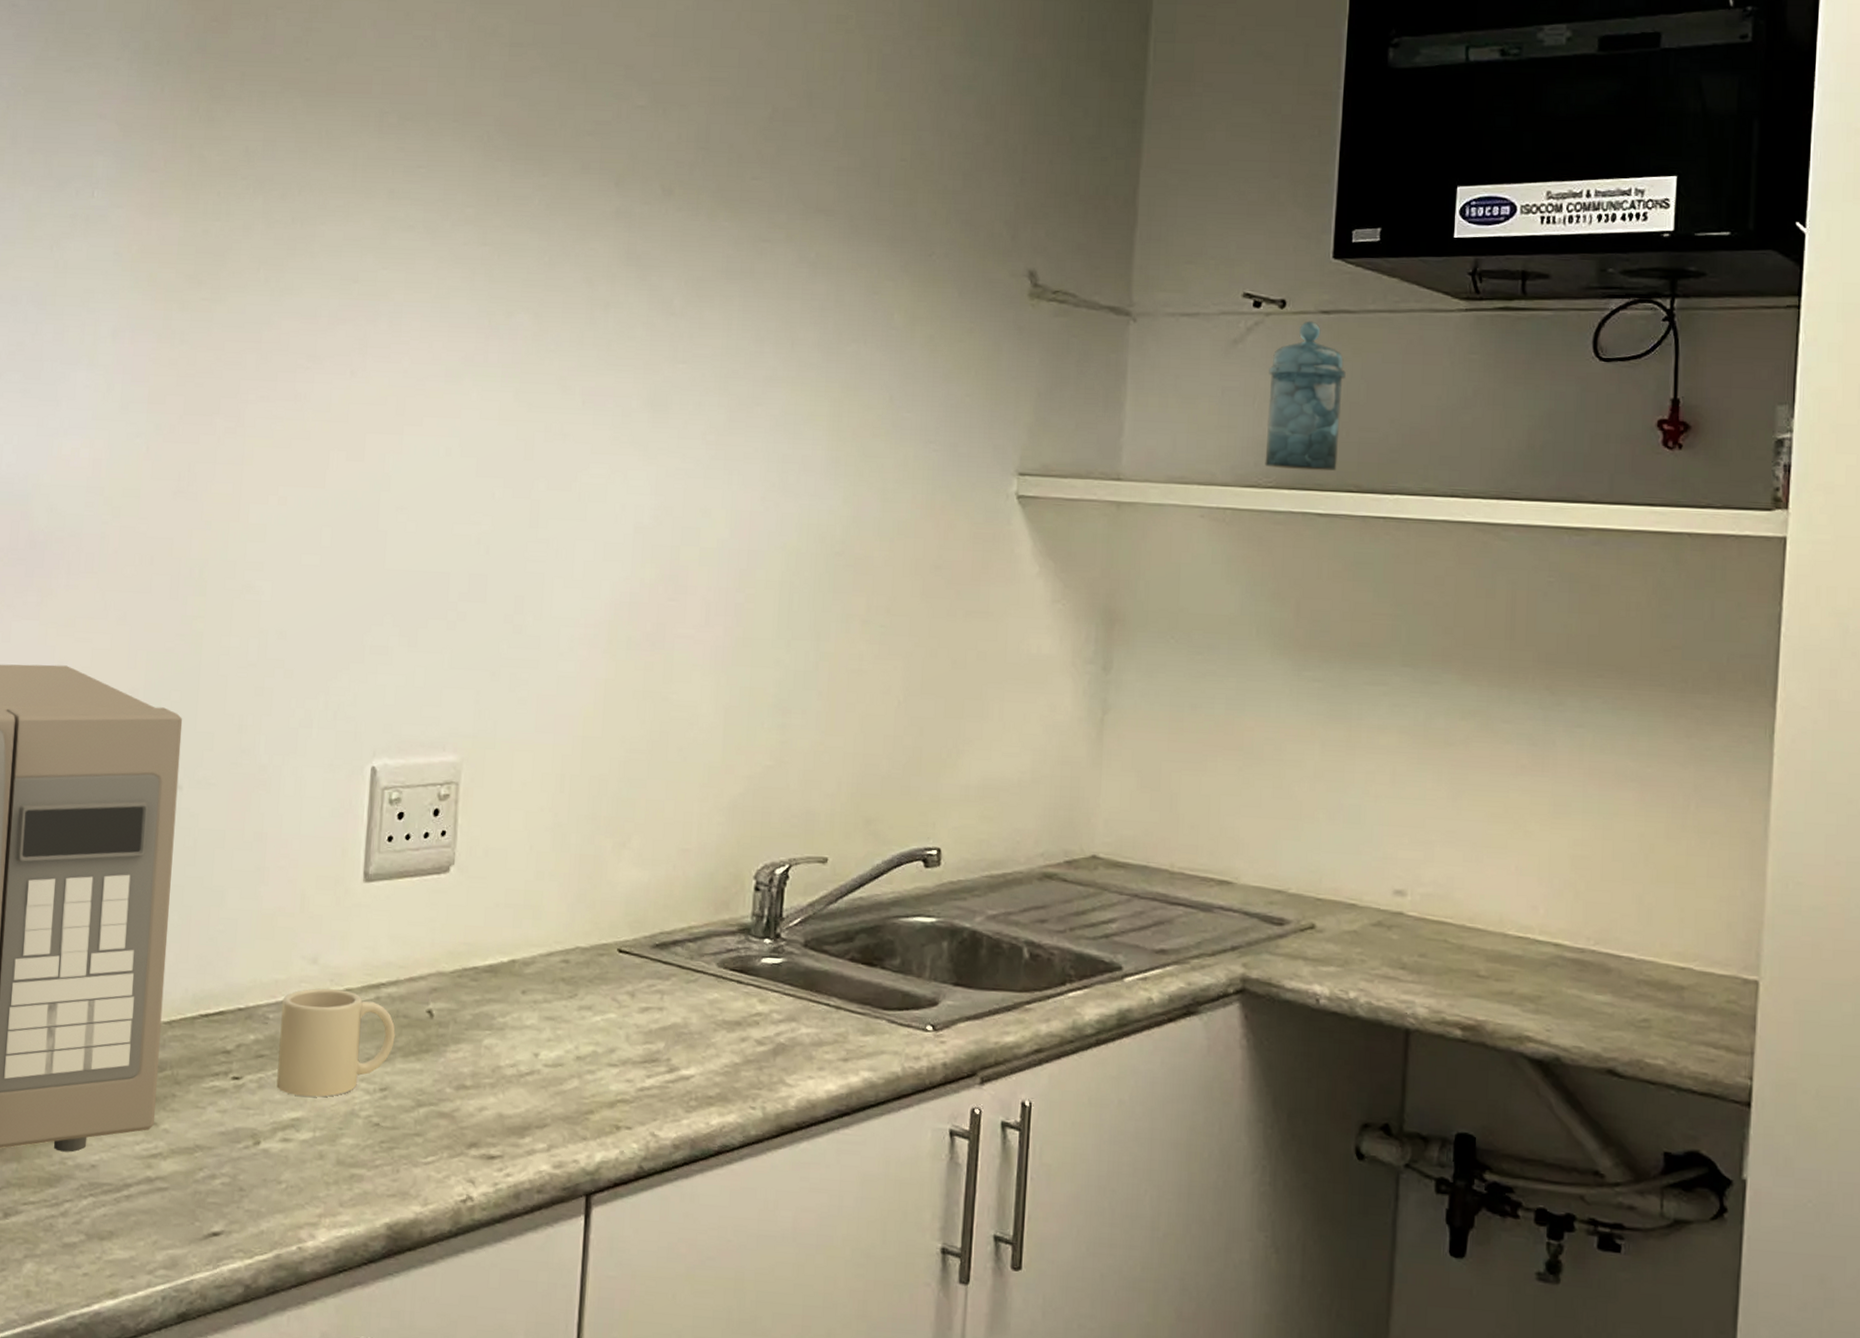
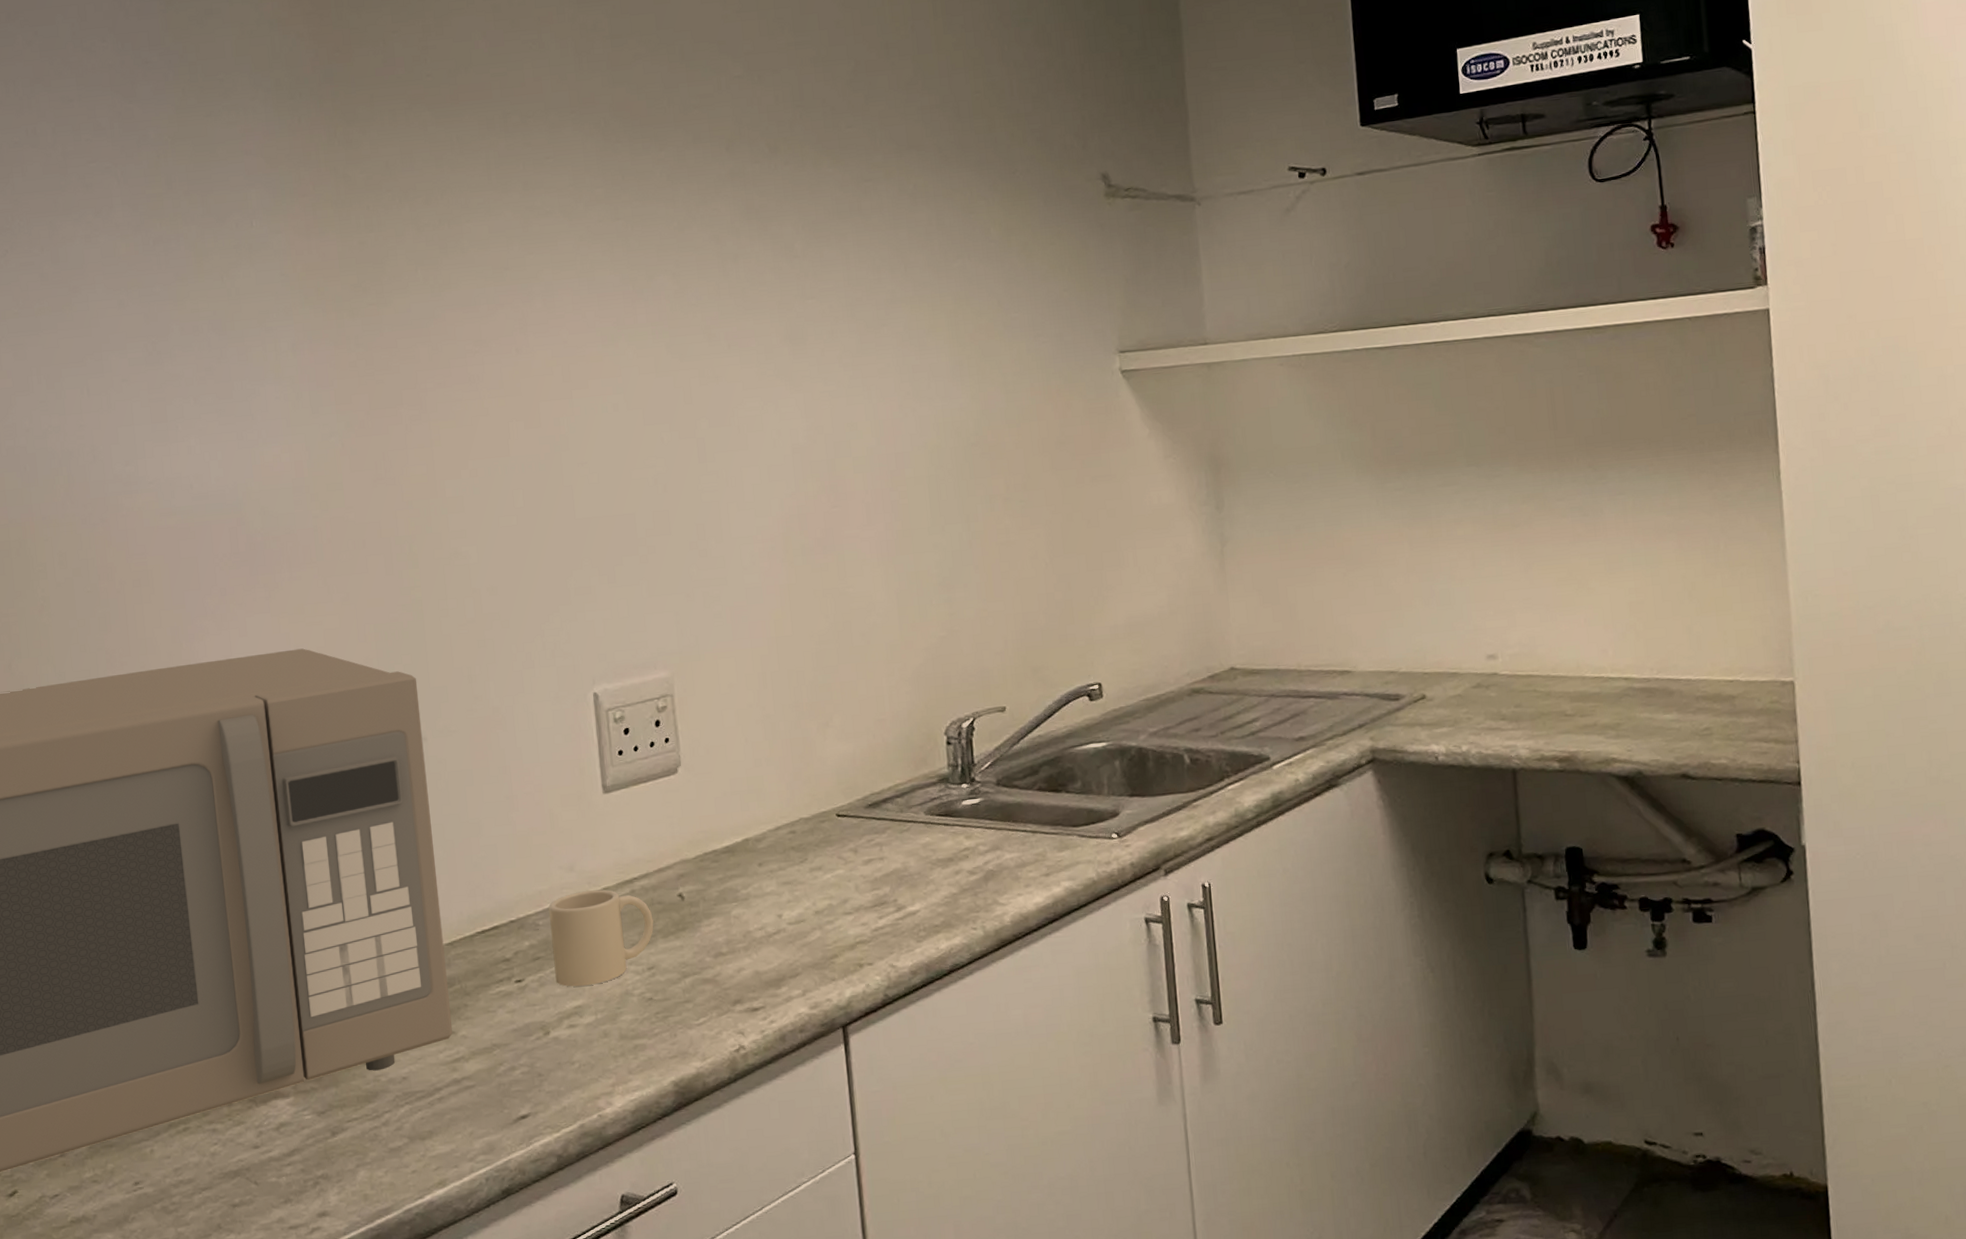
canister: present [1265,321,1346,471] -> none [1320,183,1389,314]

